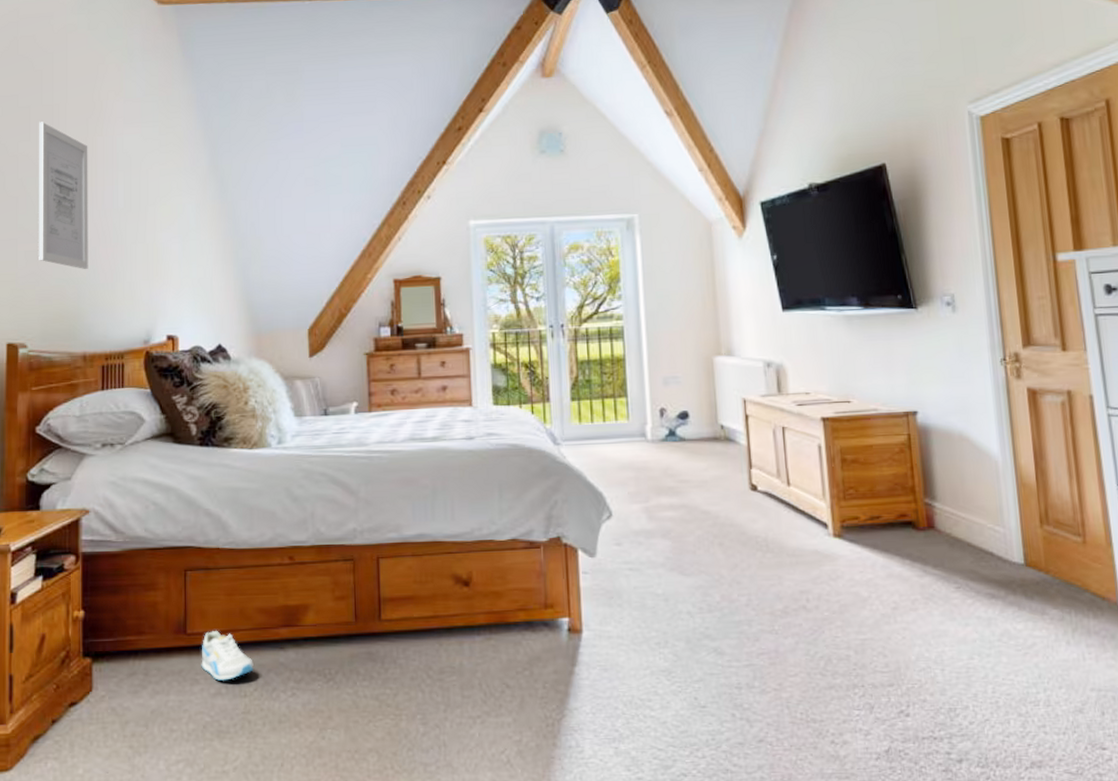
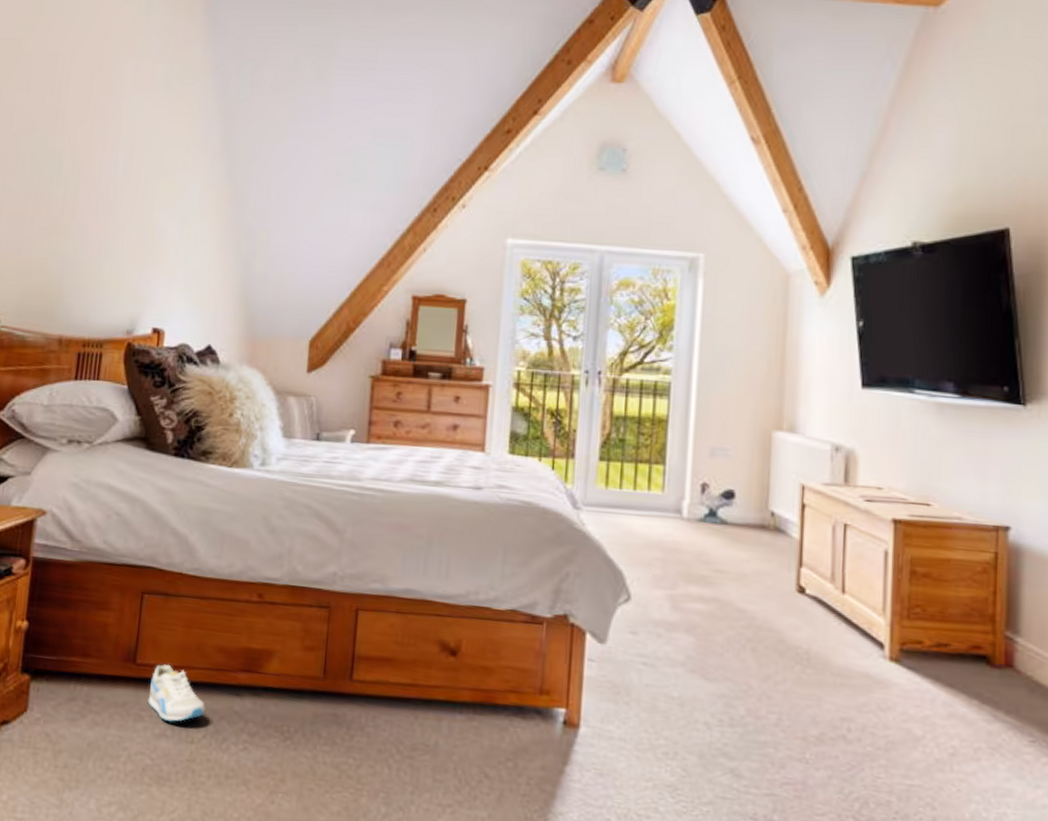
wall art: present [39,121,88,269] -> none [23,72,91,243]

